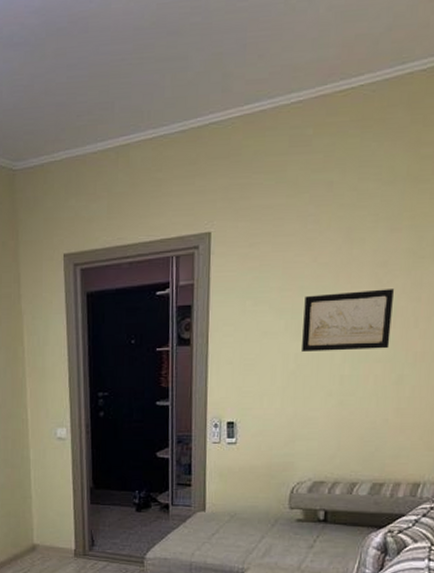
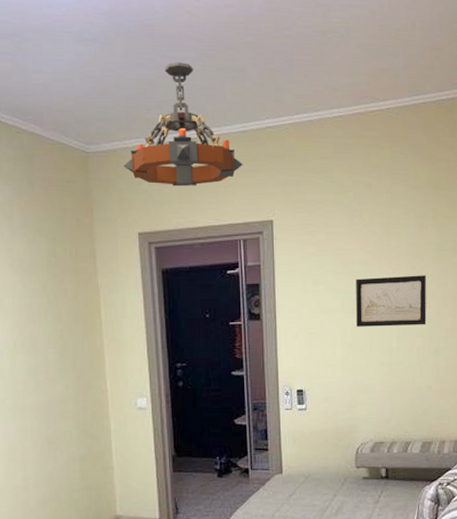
chandelier: none [50,57,180,201] -> present [123,62,243,187]

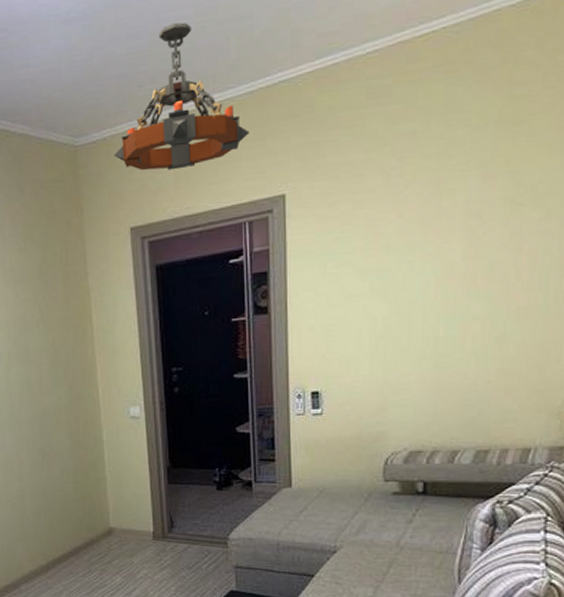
wall art: present [356,275,427,327] -> none [390,240,490,313]

